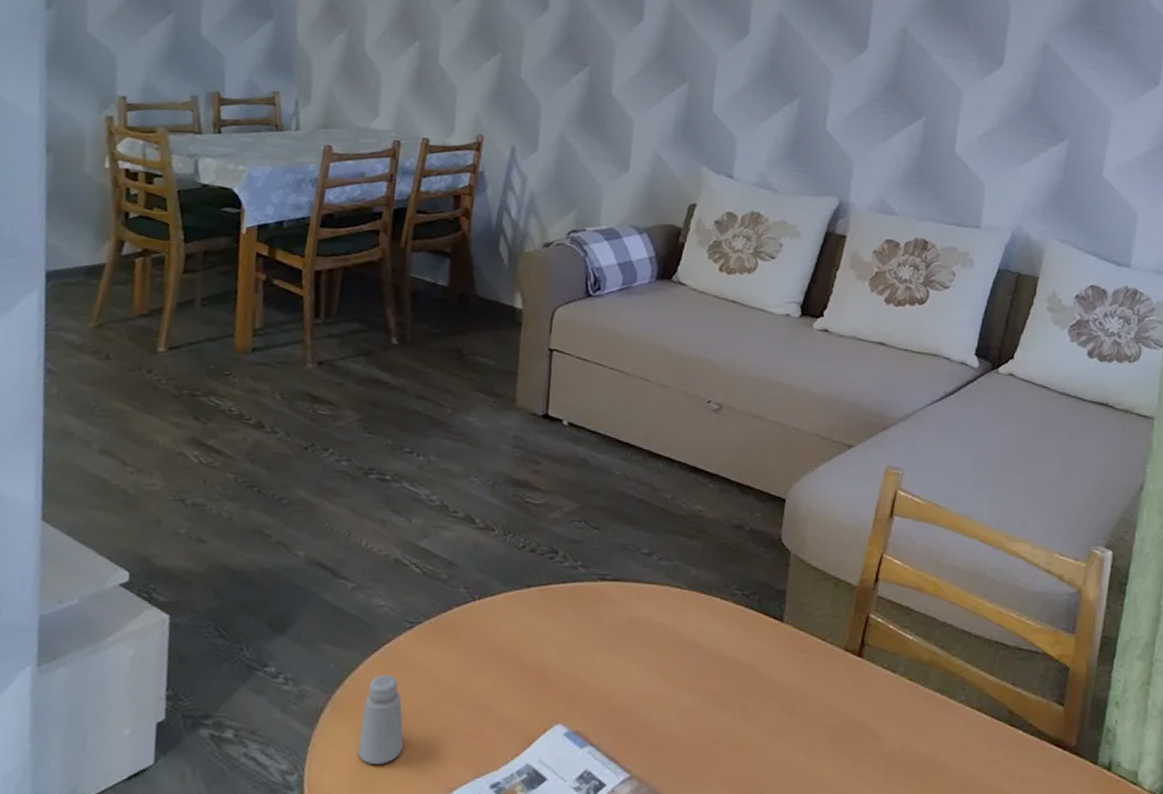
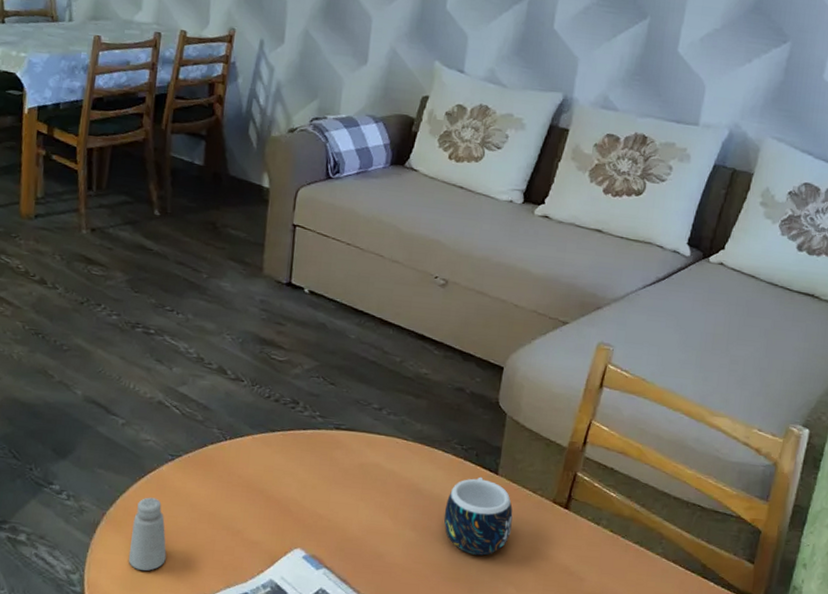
mug: none [724,625,801,718] -> present [443,476,513,556]

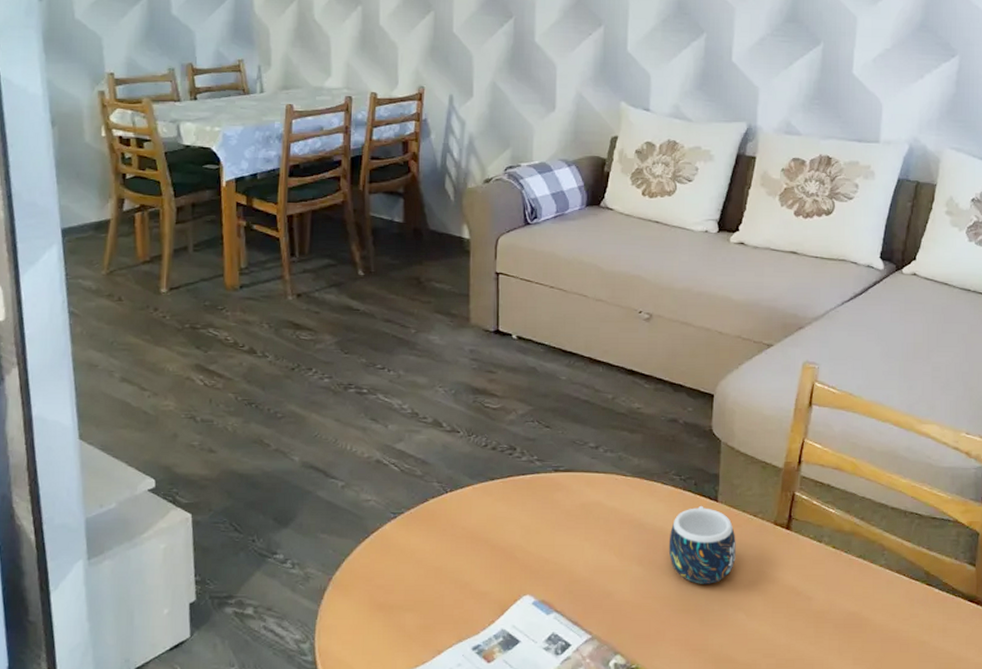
saltshaker: present [128,497,167,571] -> none [358,558,396,632]

